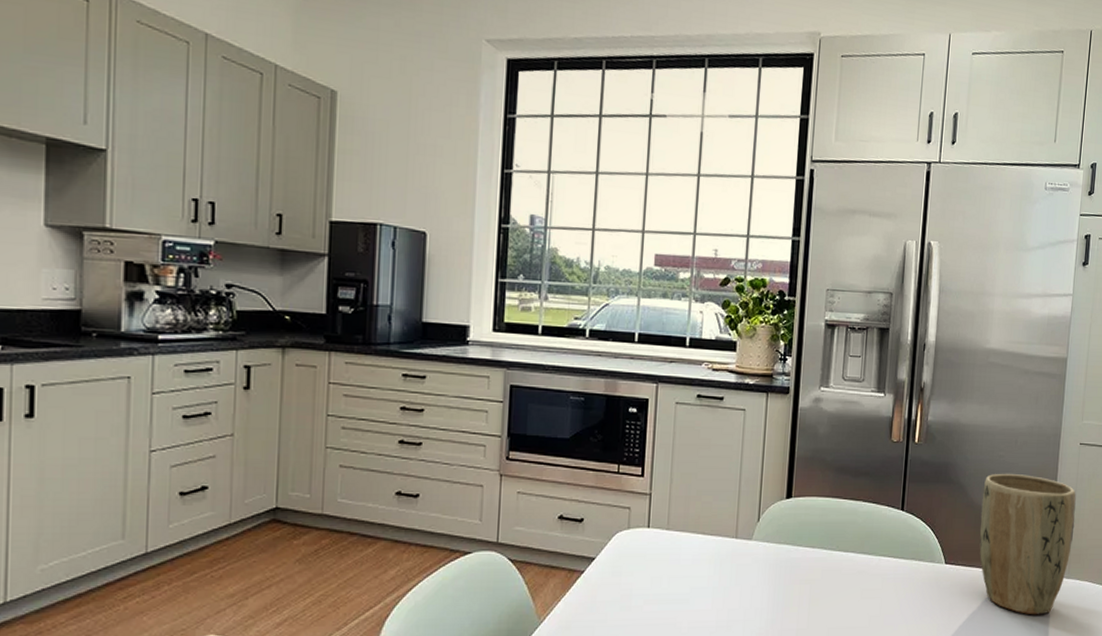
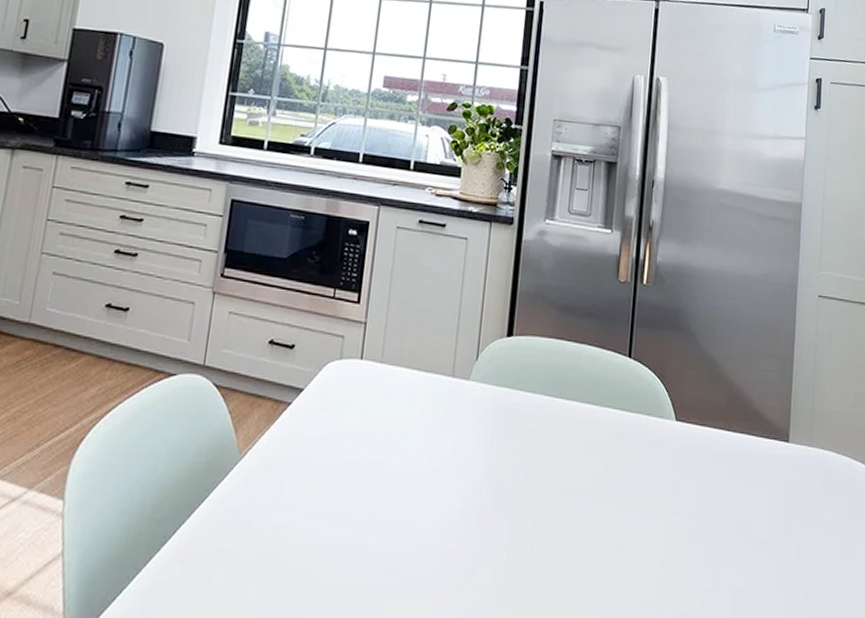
plant pot: present [979,473,1076,615] -> none [712,323,816,487]

